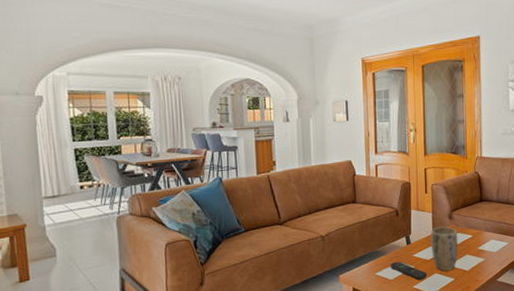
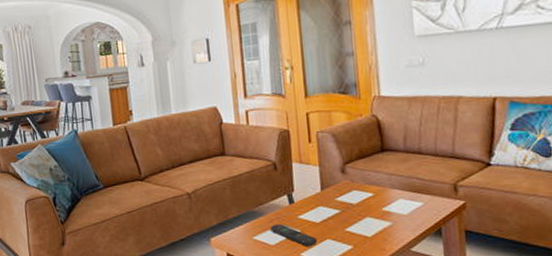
plant pot: present [430,226,458,271] -> none [319,182,356,237]

